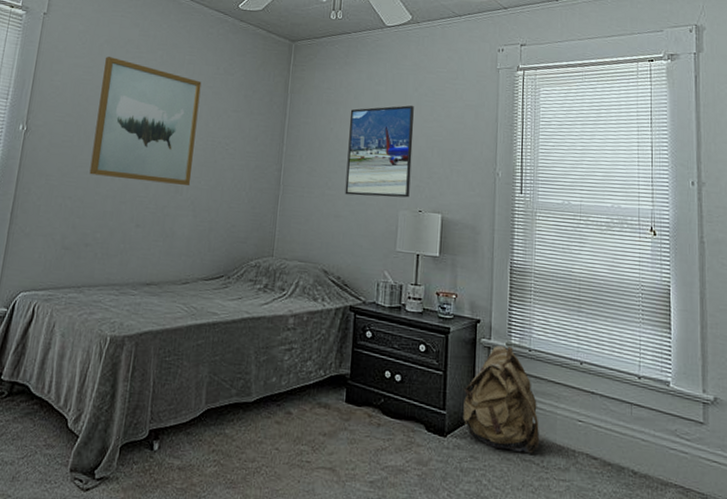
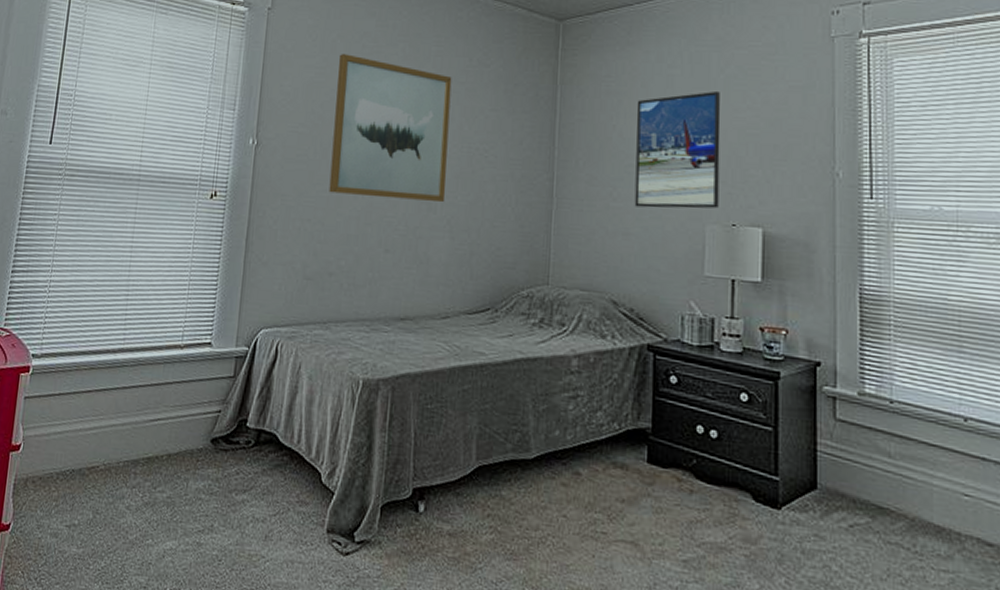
backpack: present [463,346,540,454] -> none [801,395,910,535]

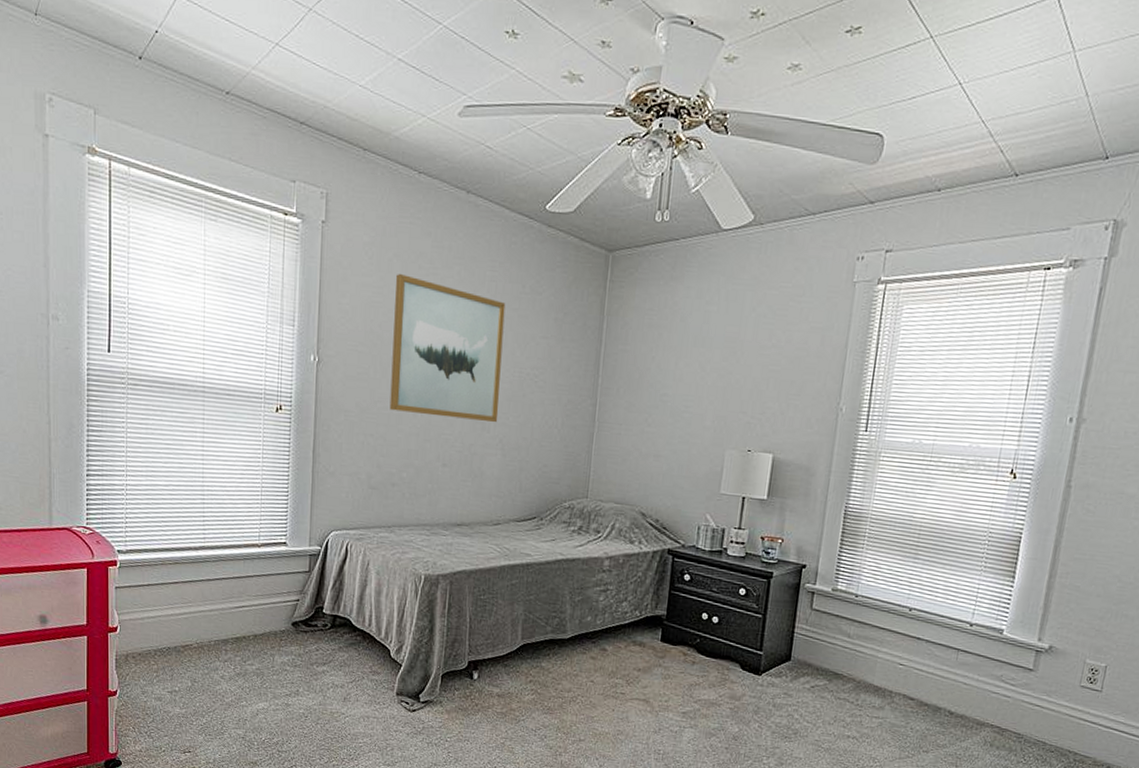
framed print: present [634,90,721,209] -> none [666,328,750,436]

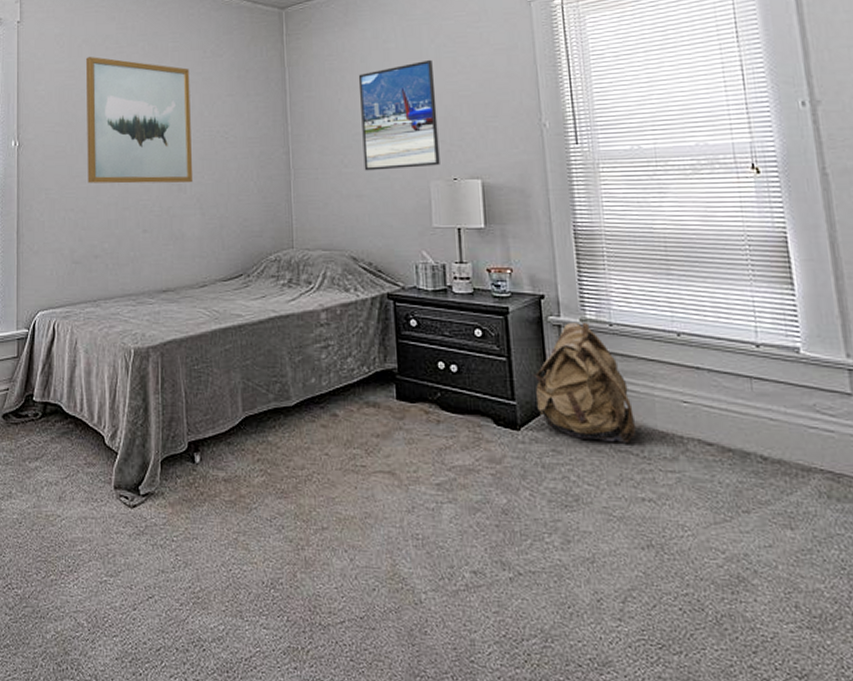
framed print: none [666,328,750,436] -> present [358,59,440,171]
backpack: none [779,591,858,693] -> present [533,323,637,444]

